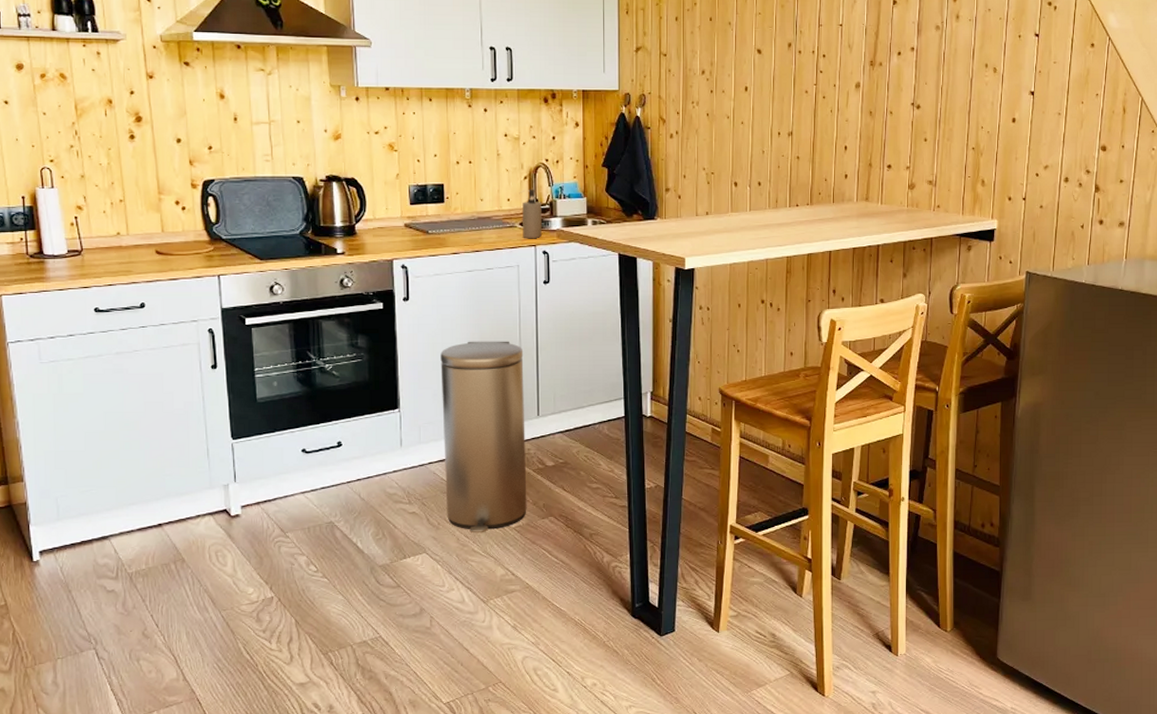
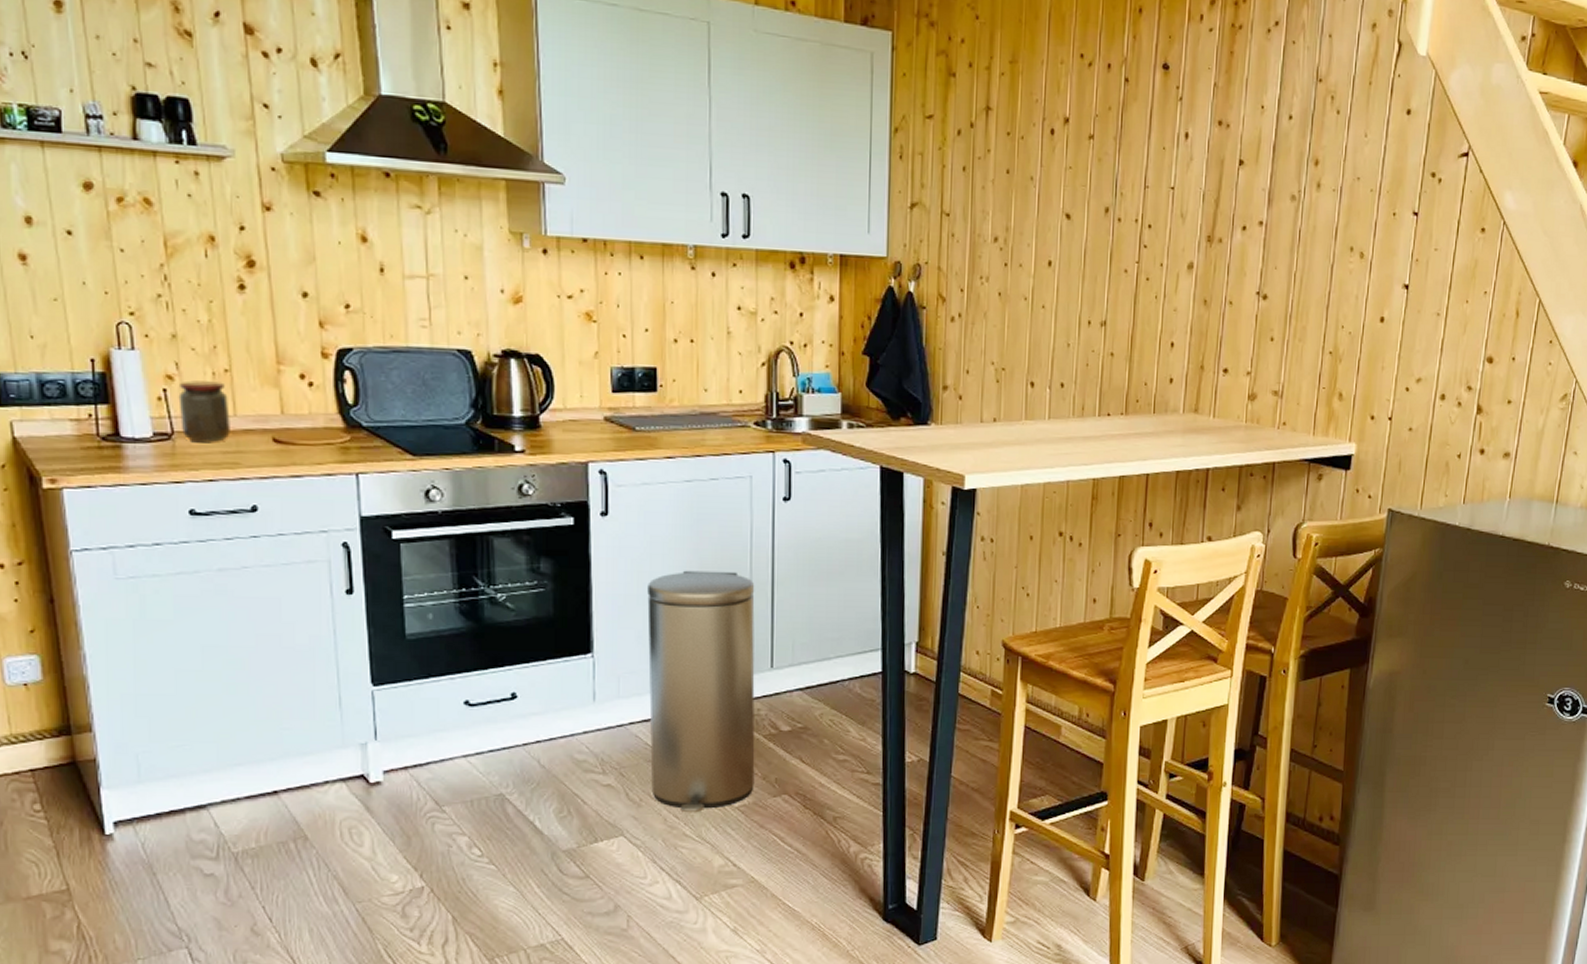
jar: none [86,209,124,257] -> present [178,380,230,443]
soap dispenser: present [519,189,542,239] -> none [754,379,783,444]

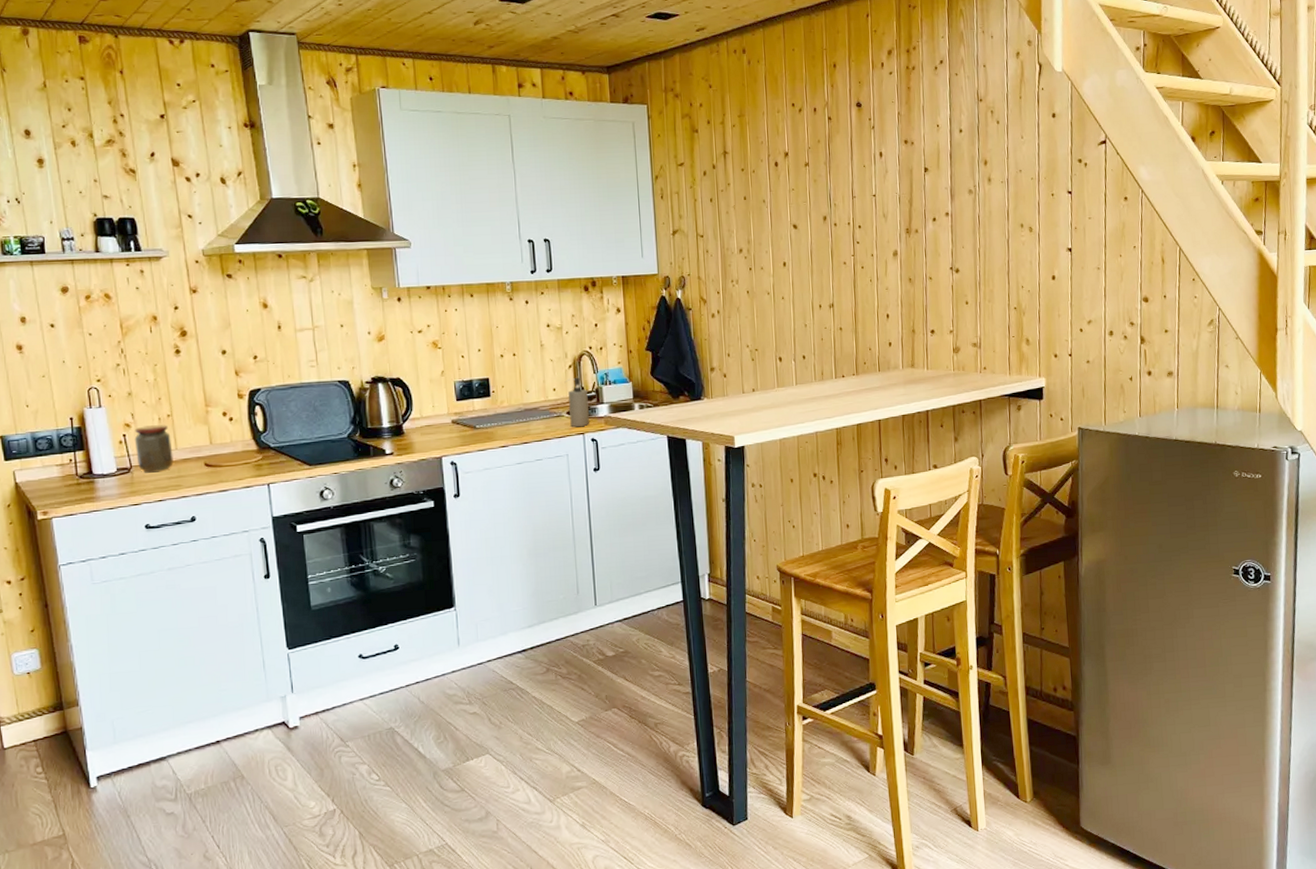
pedal bin: present [647,570,755,813] -> none [494,531,590,731]
soap dispenser: none [754,379,783,444] -> present [564,377,589,428]

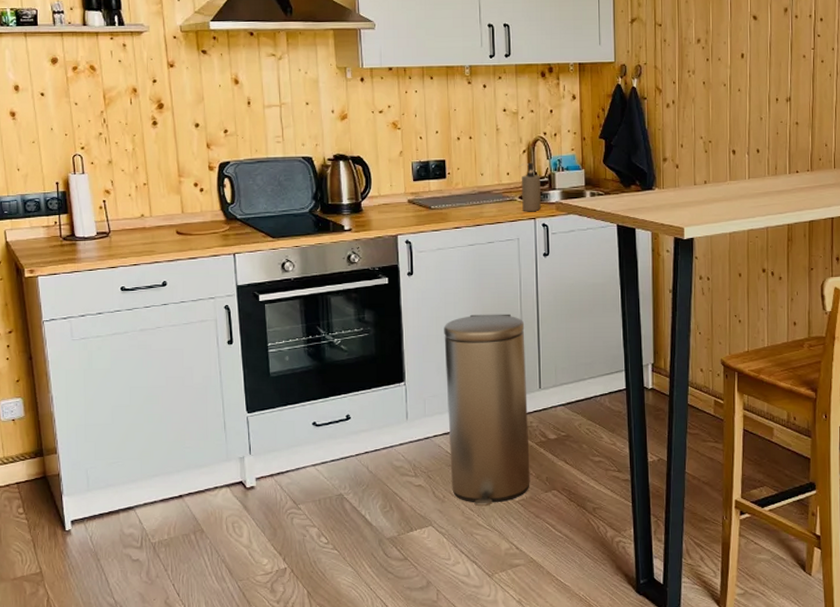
jar: present [134,425,173,473] -> none [113,193,148,238]
pedal bin: none [494,531,590,731] -> present [444,314,530,507]

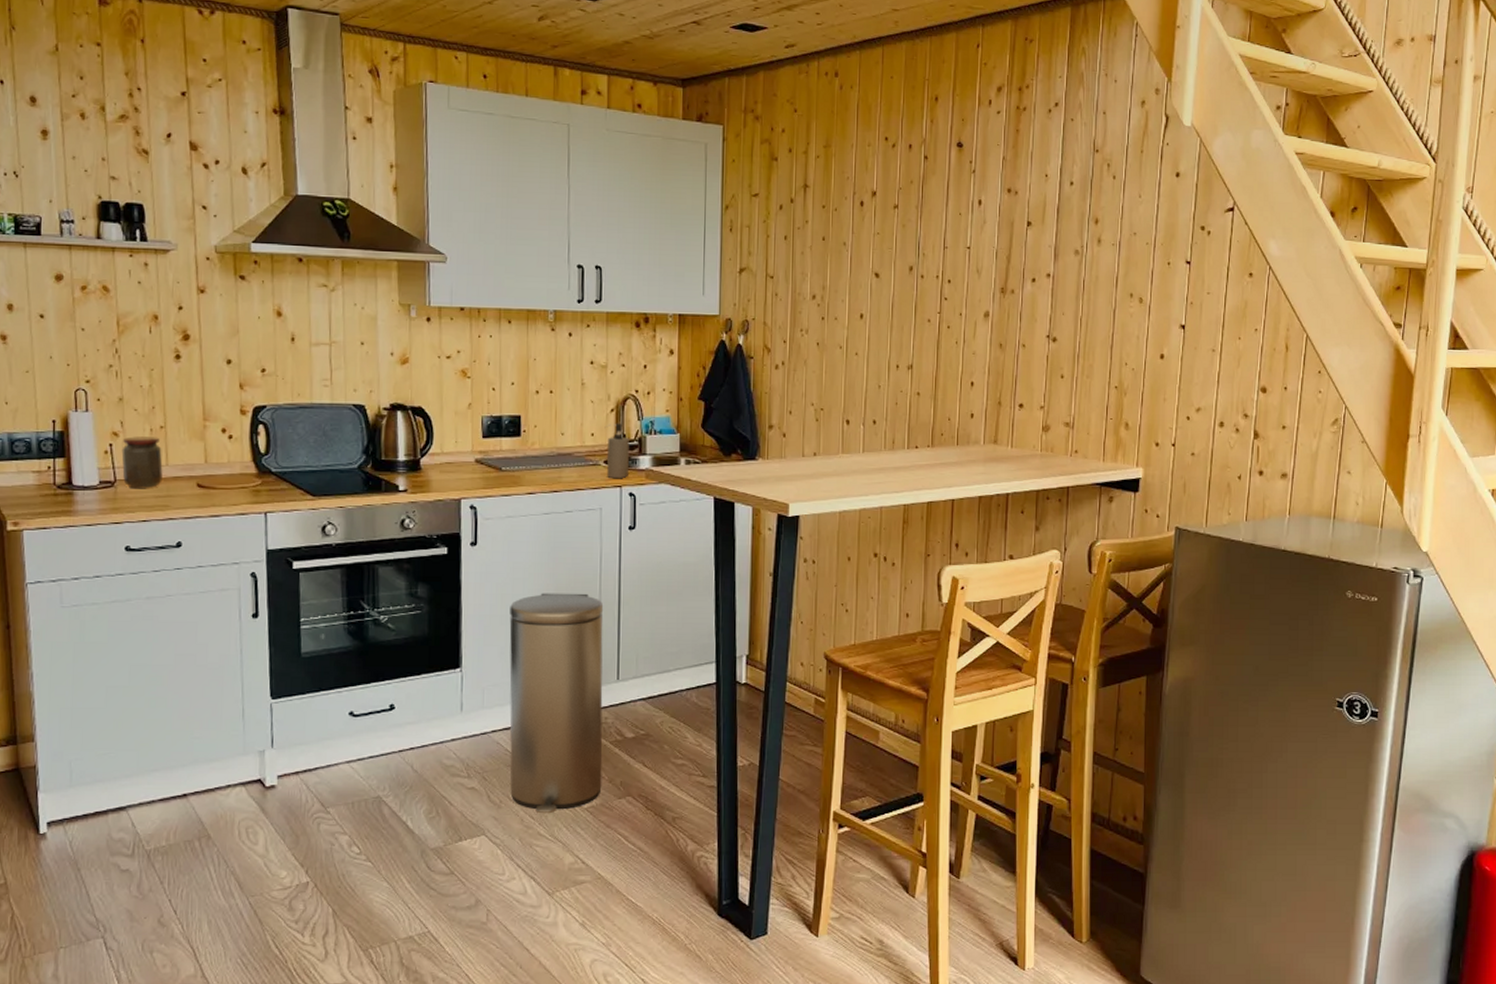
jar: none [113,193,148,238] -> present [121,436,163,489]

